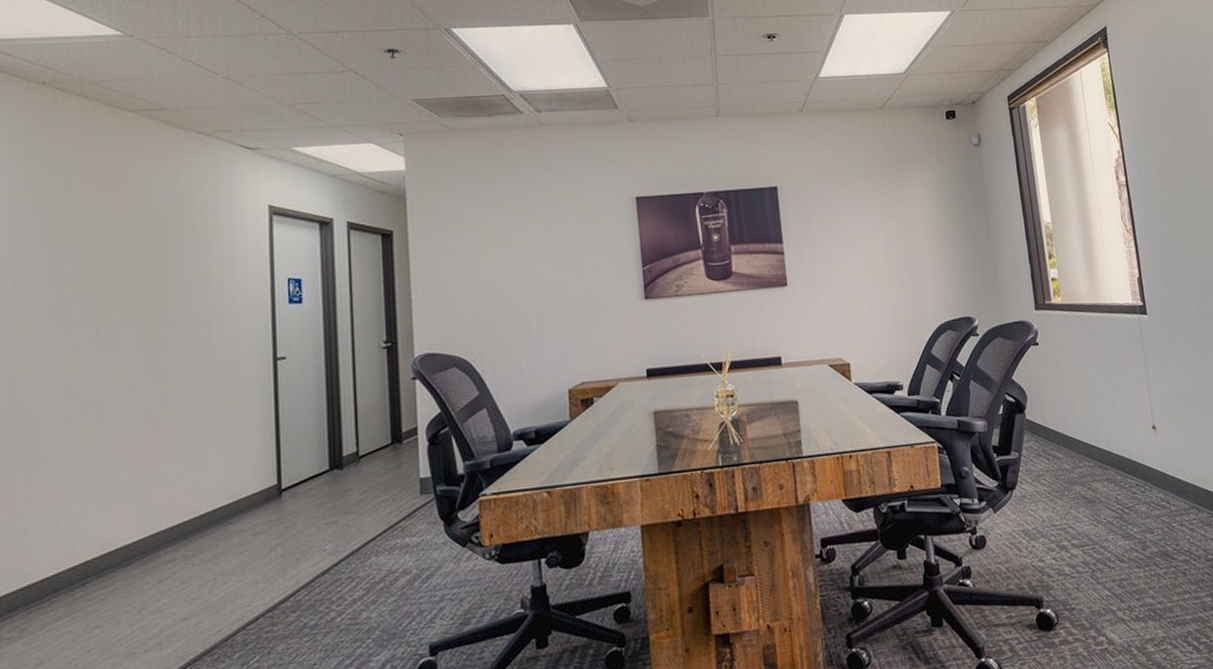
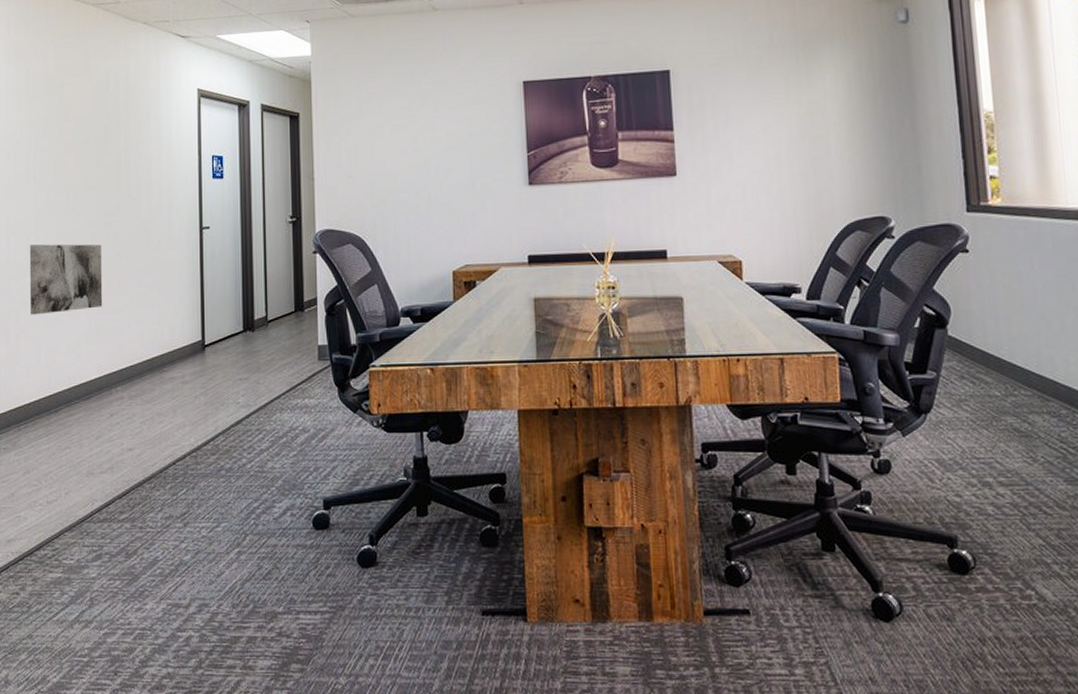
wall art: none [43,384,147,473] -> present [29,244,103,315]

